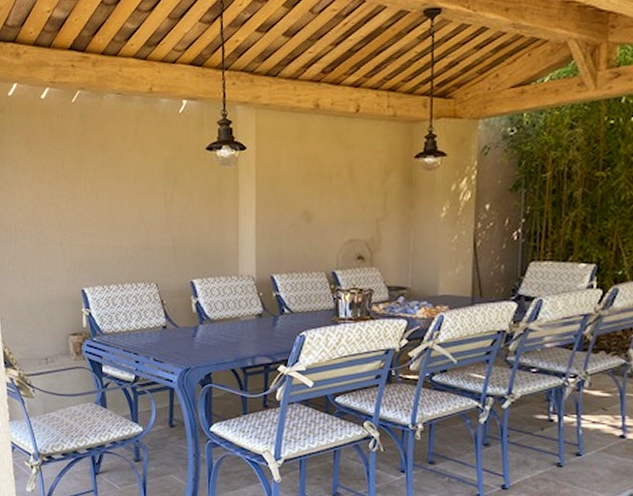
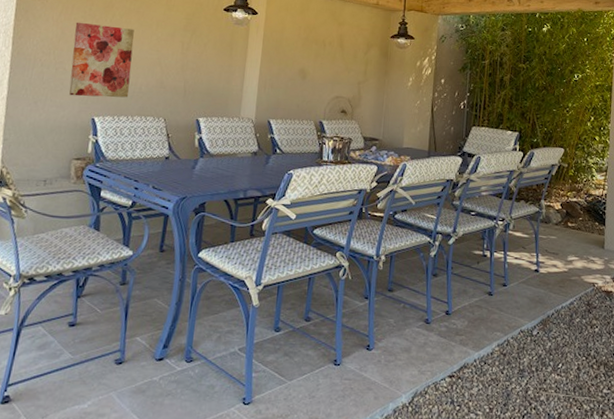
wall art: none [49,184,116,267] -> present [69,22,134,98]

